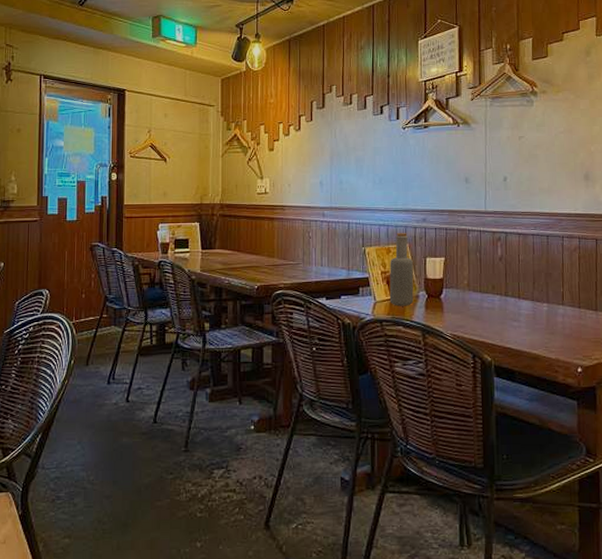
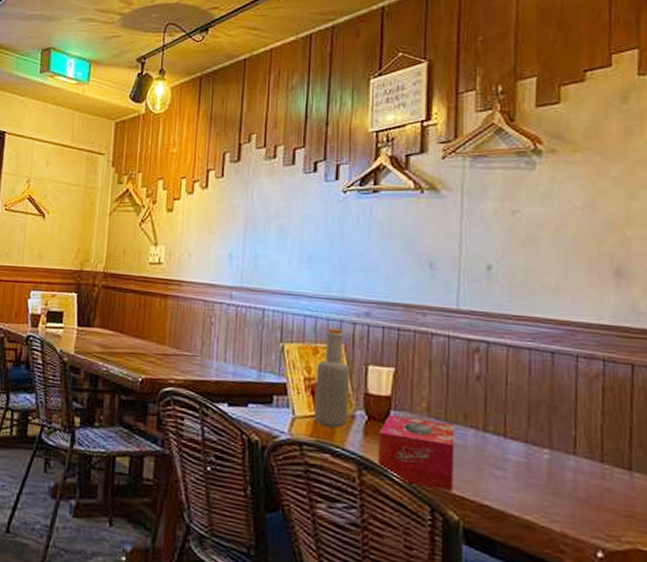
tissue box: none [435,292,487,342] -> present [377,414,455,492]

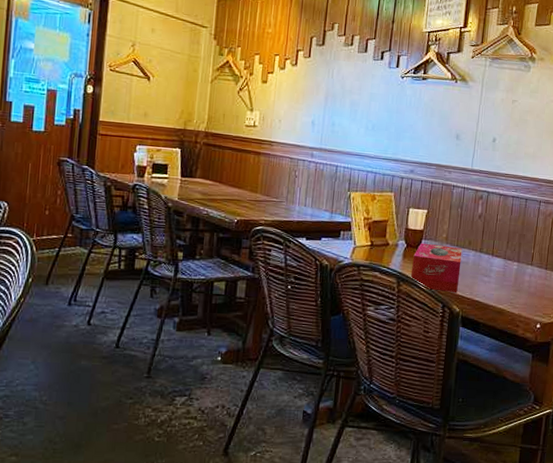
bottle: present [313,328,350,428] -> none [369,181,397,254]

